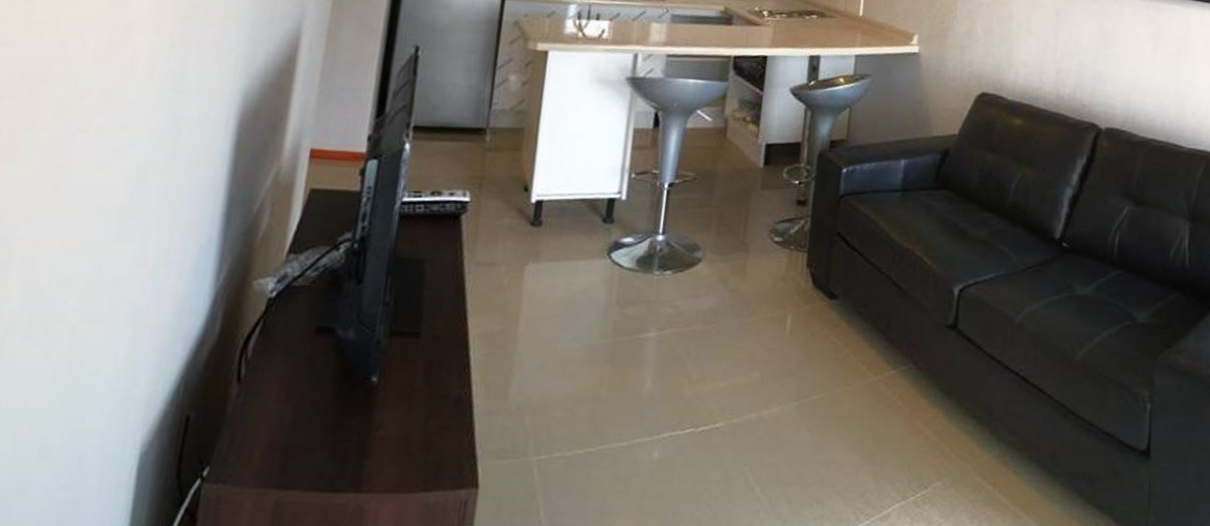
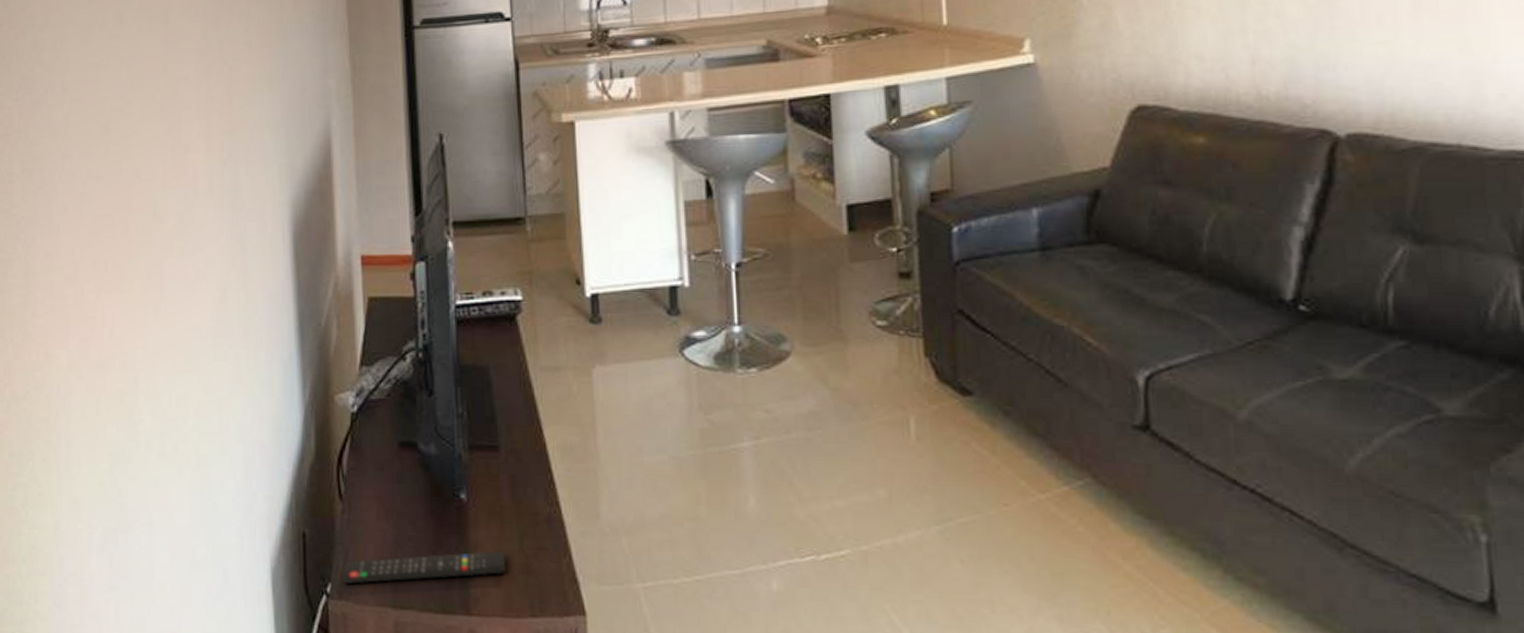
remote control: none [223,430,408,466] -> present [342,550,507,584]

